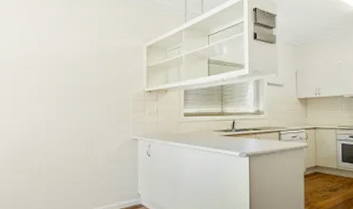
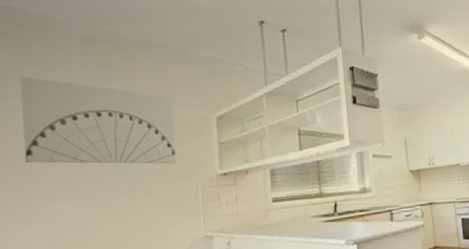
wall art: none [16,11,116,81] -> present [20,76,176,164]

